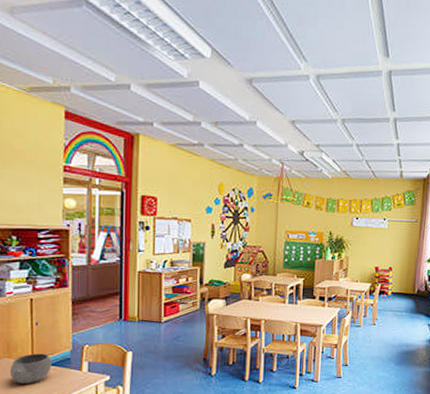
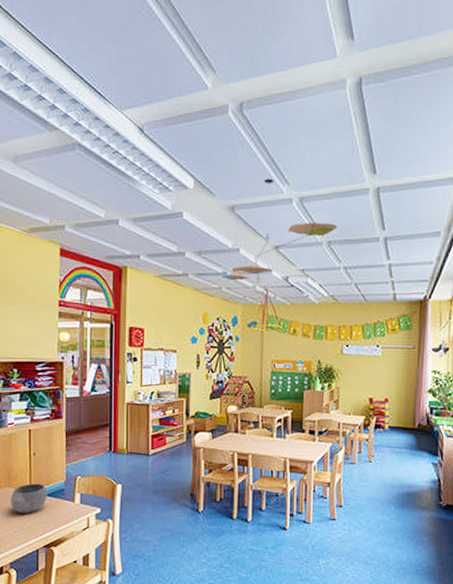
ceiling mobile: none [237,53,352,176] -> present [221,178,338,303]

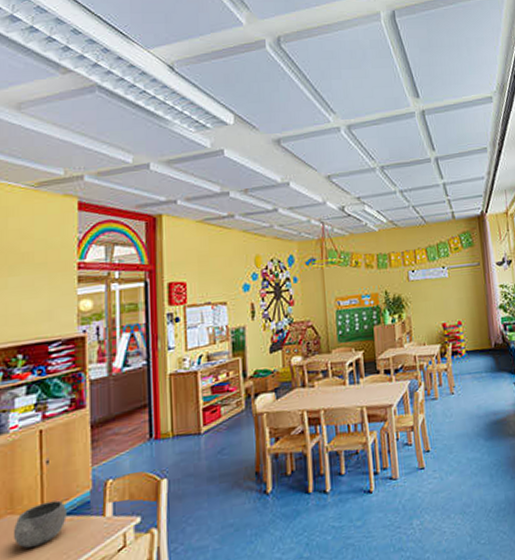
ceiling mobile: present [221,178,338,303] -> none [272,108,389,236]

